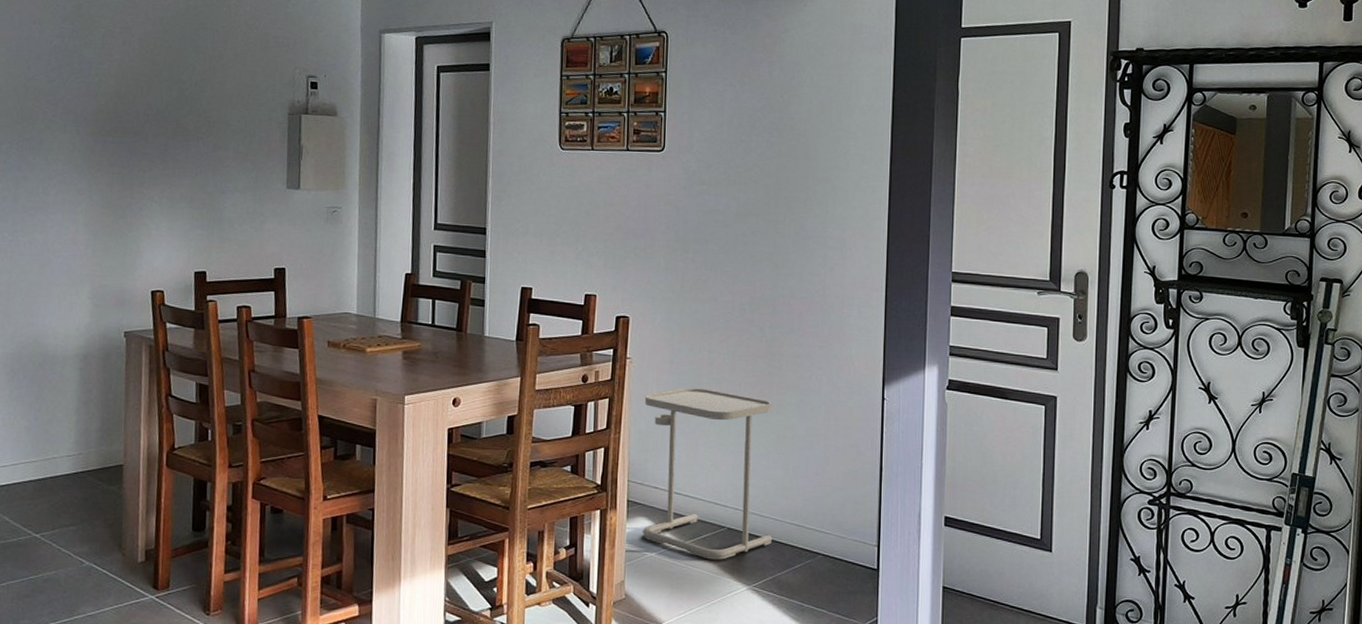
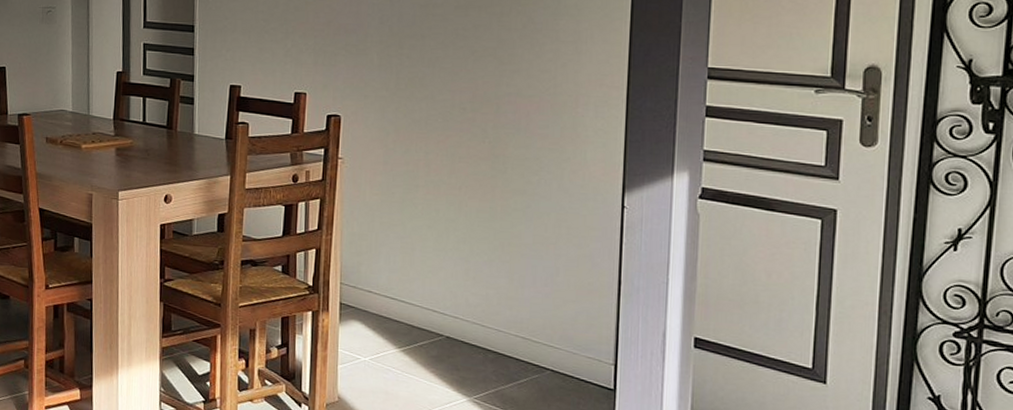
side table: present [642,388,773,560] -> none [355,190,496,369]

